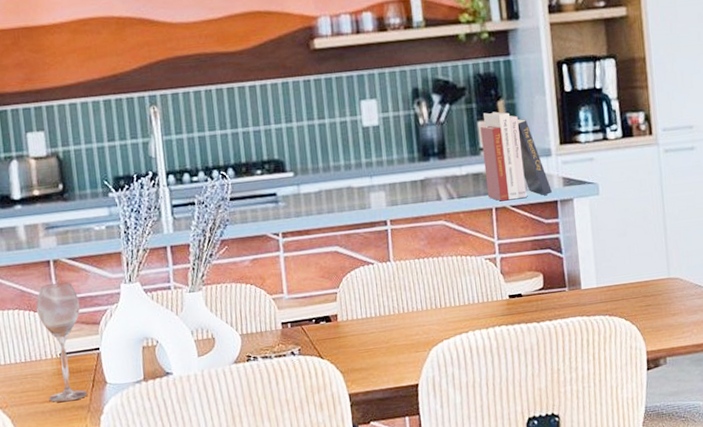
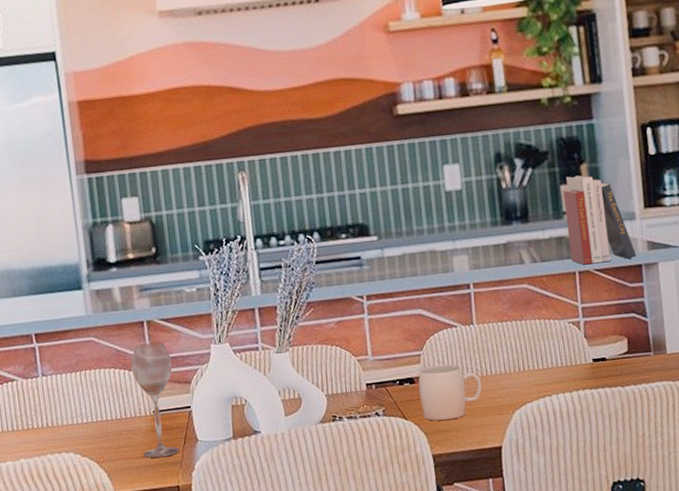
mug: none [334,302,399,360] -> present [418,364,482,421]

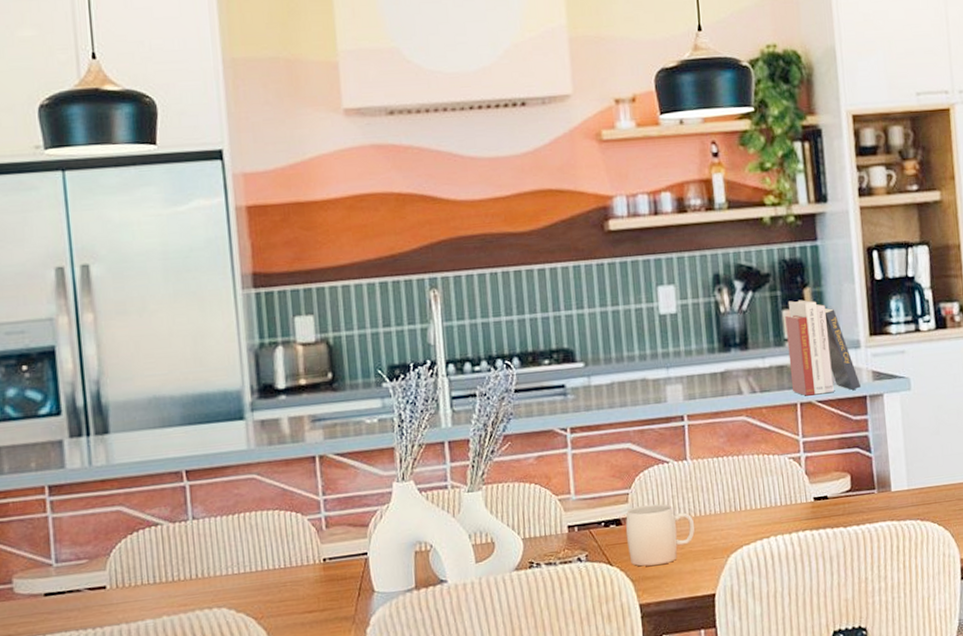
wineglass: present [130,342,180,459] -> none [298,480,353,613]

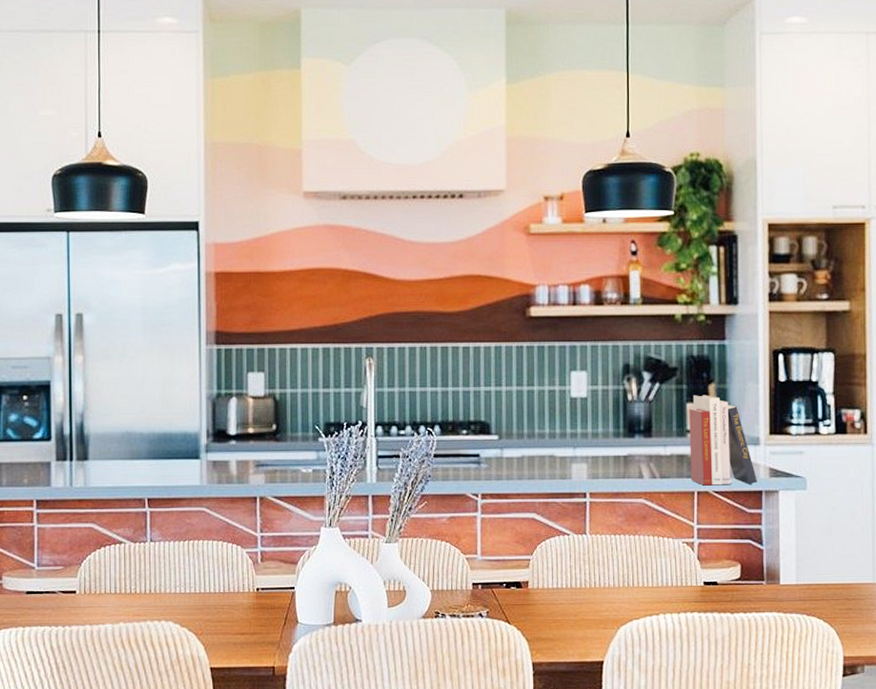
mug: present [625,504,695,567] -> none [525,572,589,629]

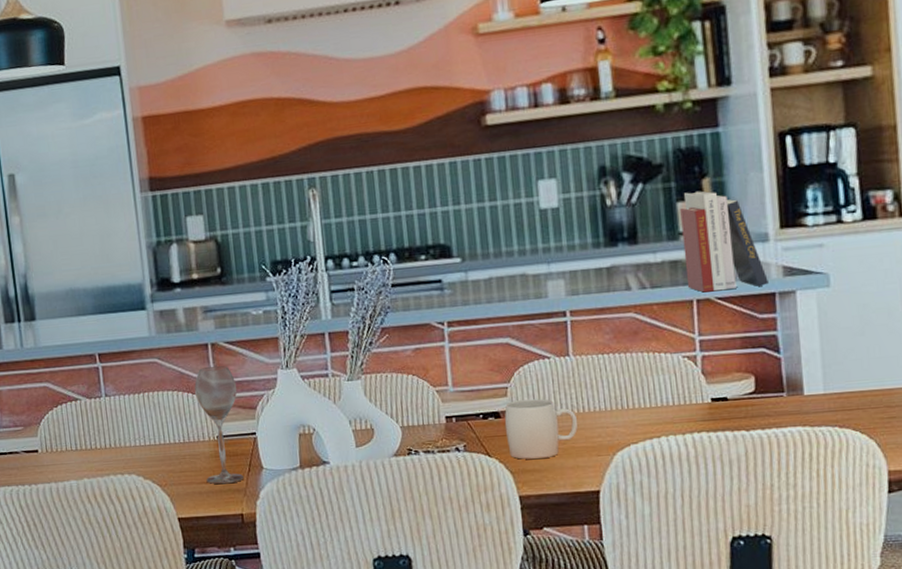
wineglass: none [239,520,281,636] -> present [194,366,244,485]
mug: none [525,572,589,629] -> present [504,399,578,460]

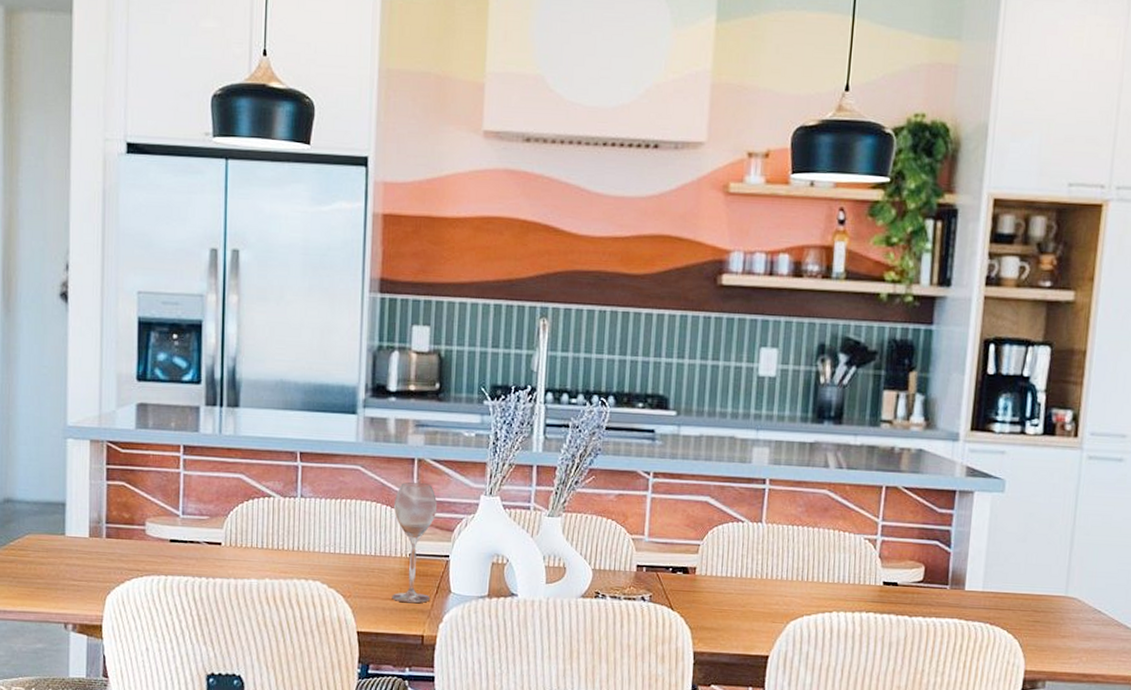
mug: present [504,399,578,460] -> none [690,559,760,619]
books: present [680,191,768,293] -> none [880,382,952,483]

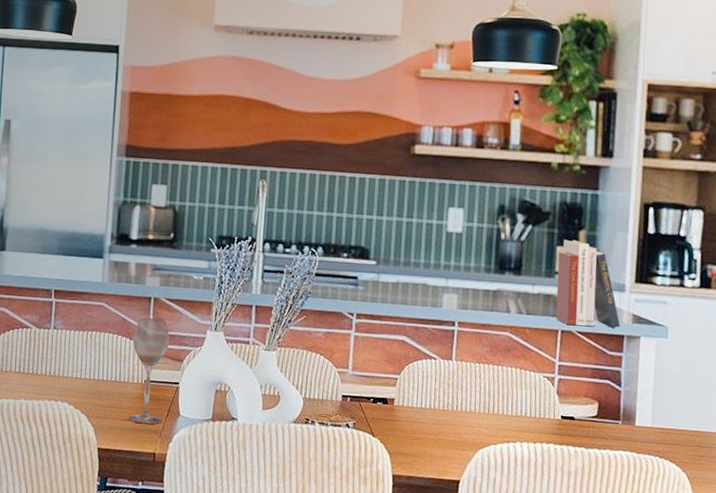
books: none [880,382,952,483] -> present [555,239,620,329]

